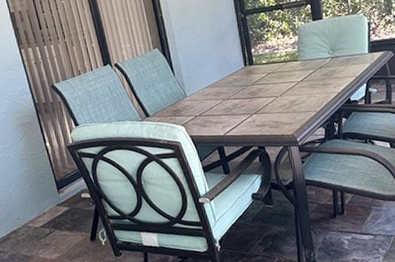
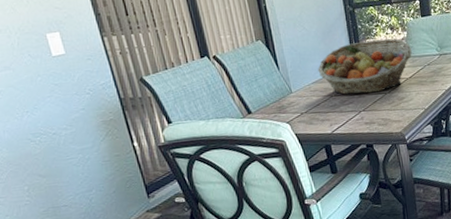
fruit basket: none [211,43,303,98] -> present [318,38,412,95]

